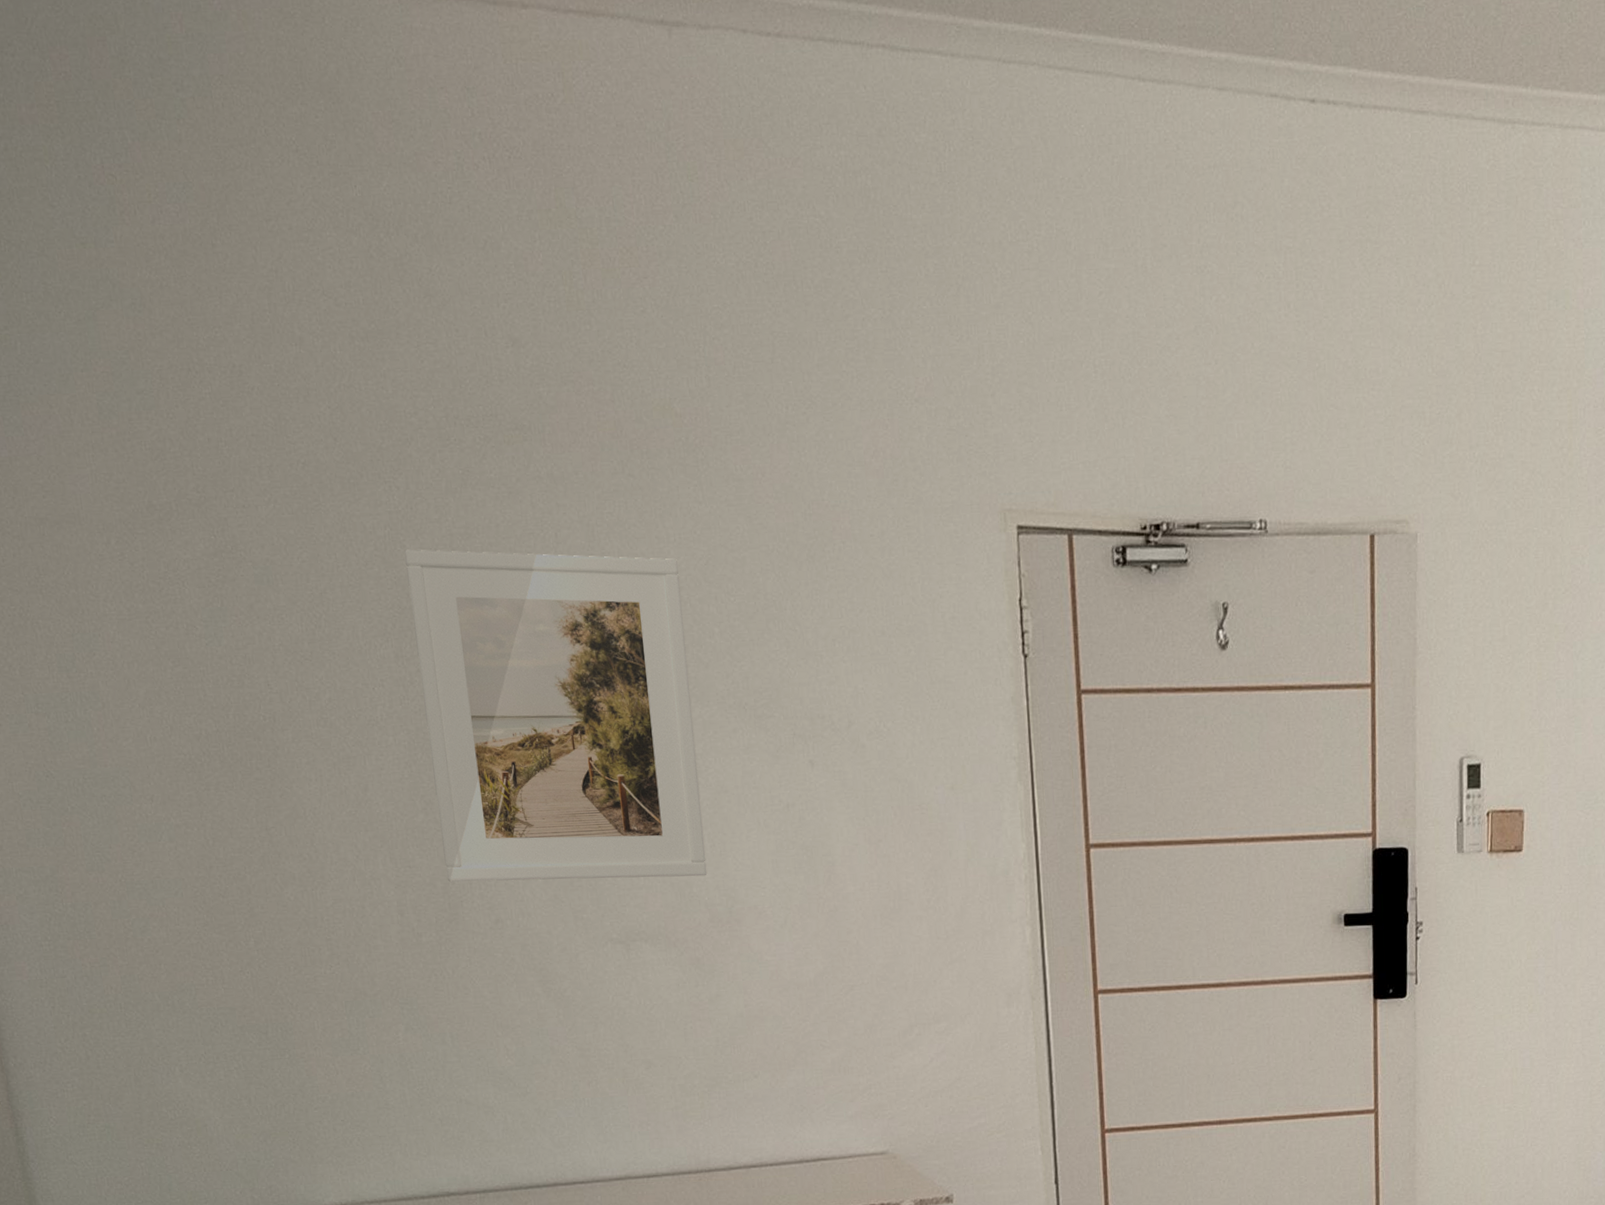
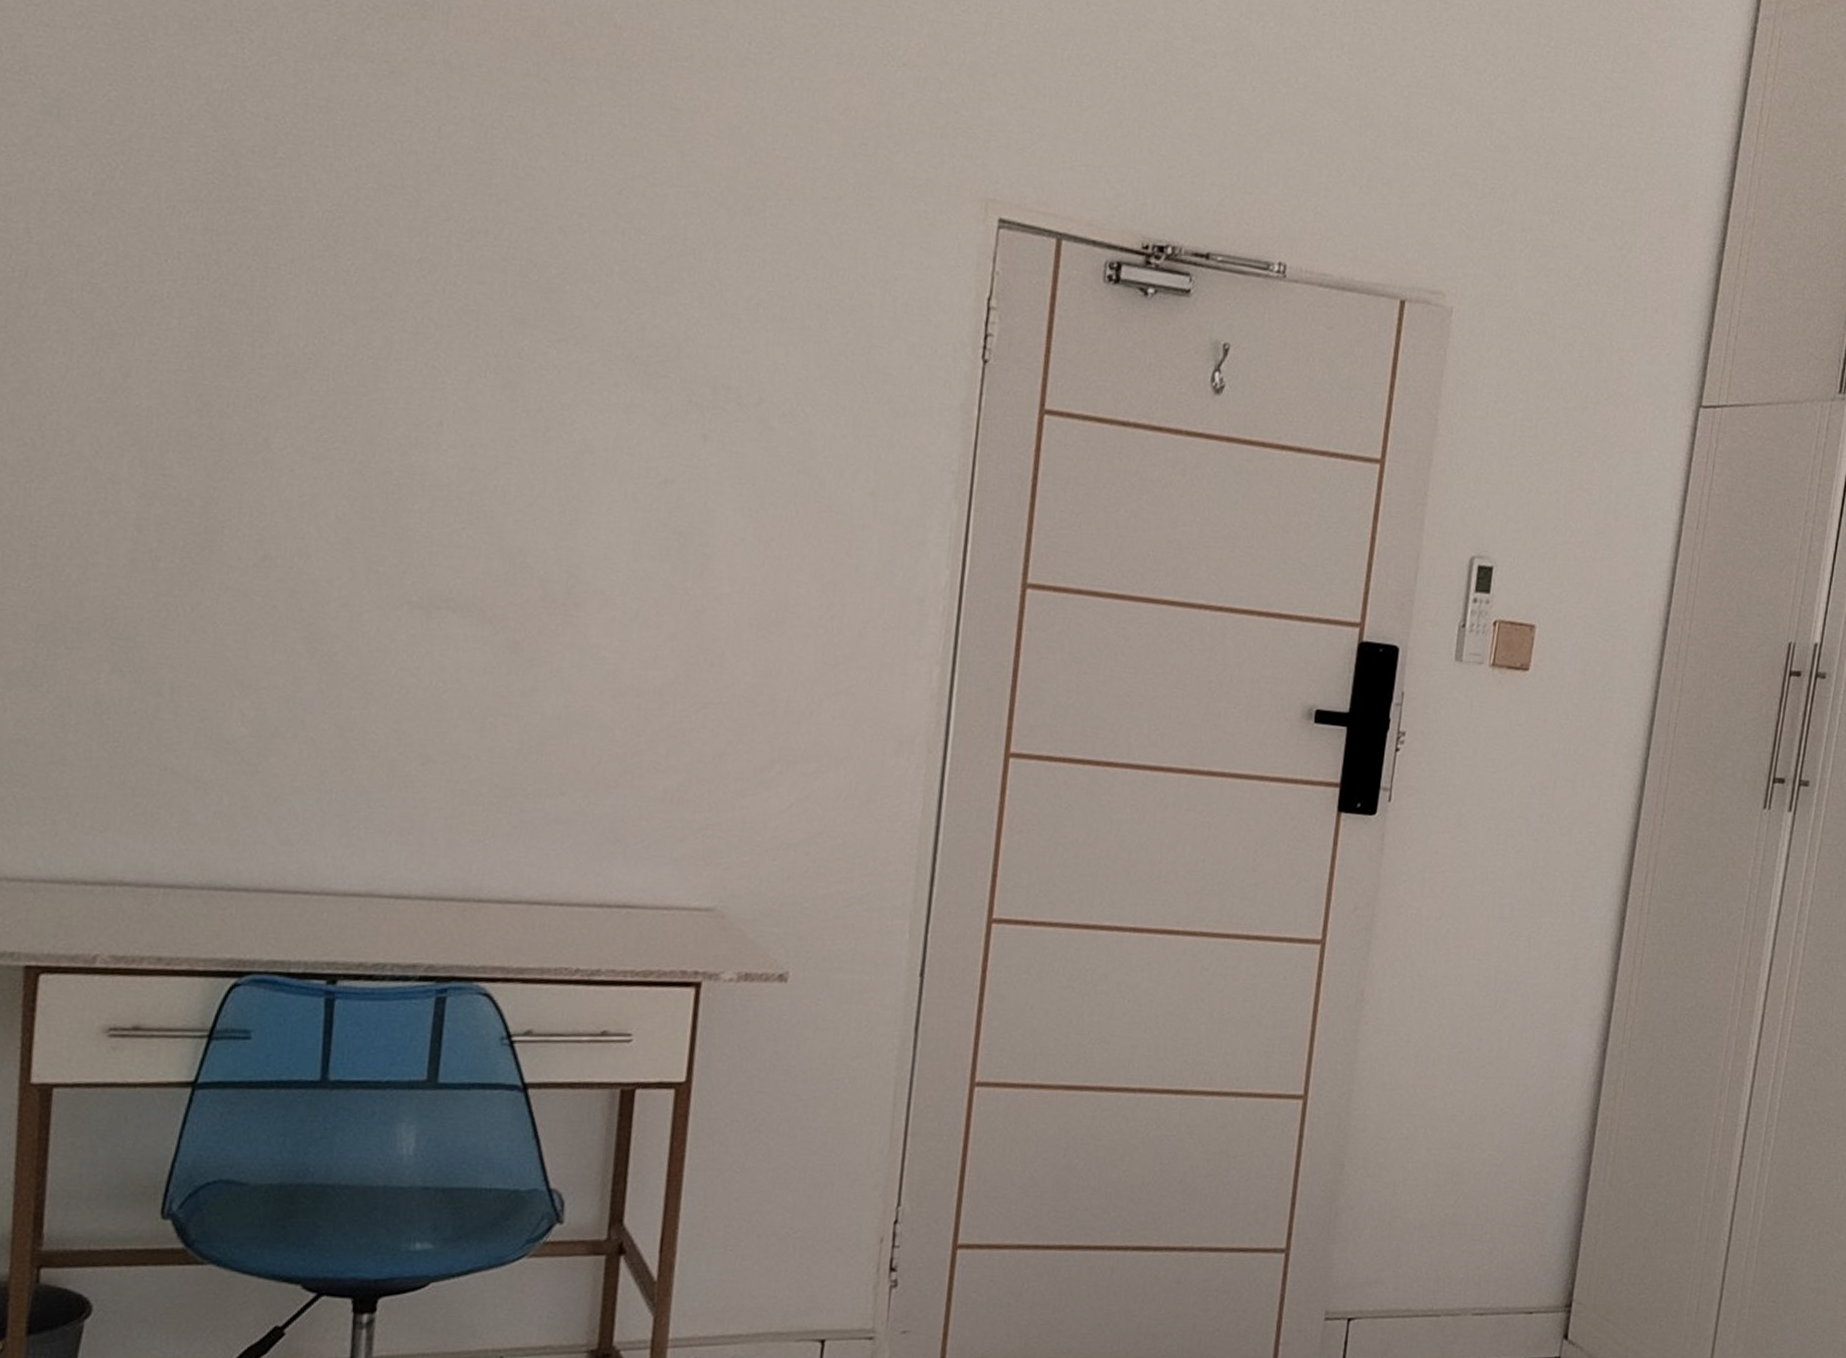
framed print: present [404,549,707,882] -> none [209,111,585,546]

